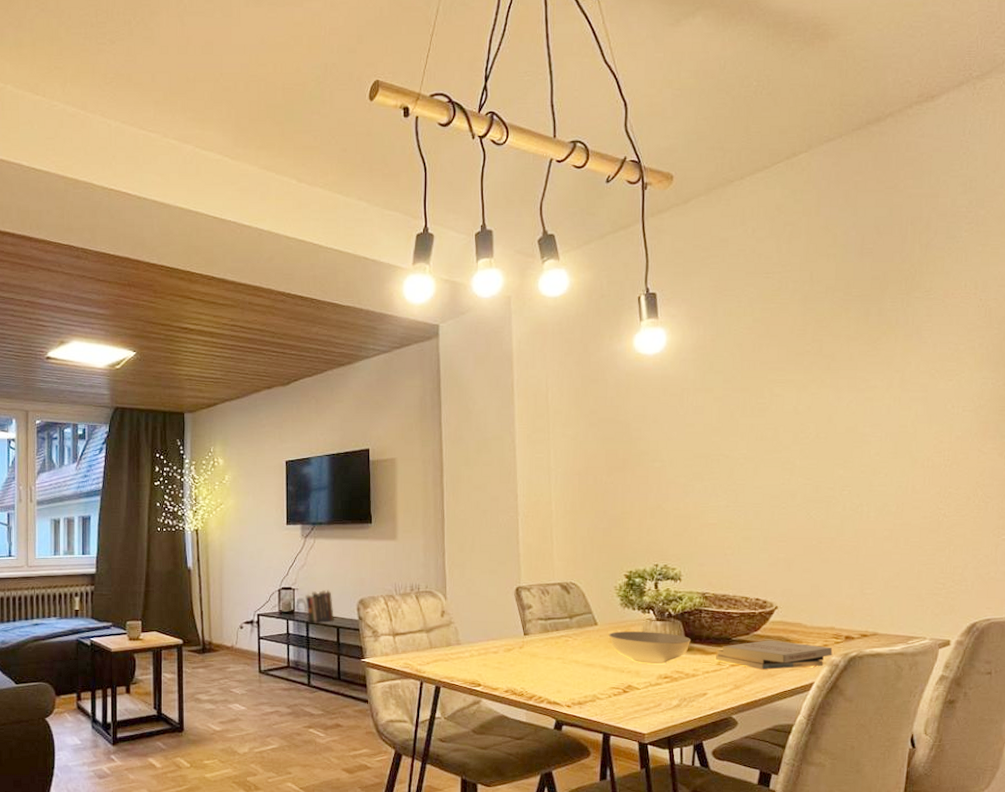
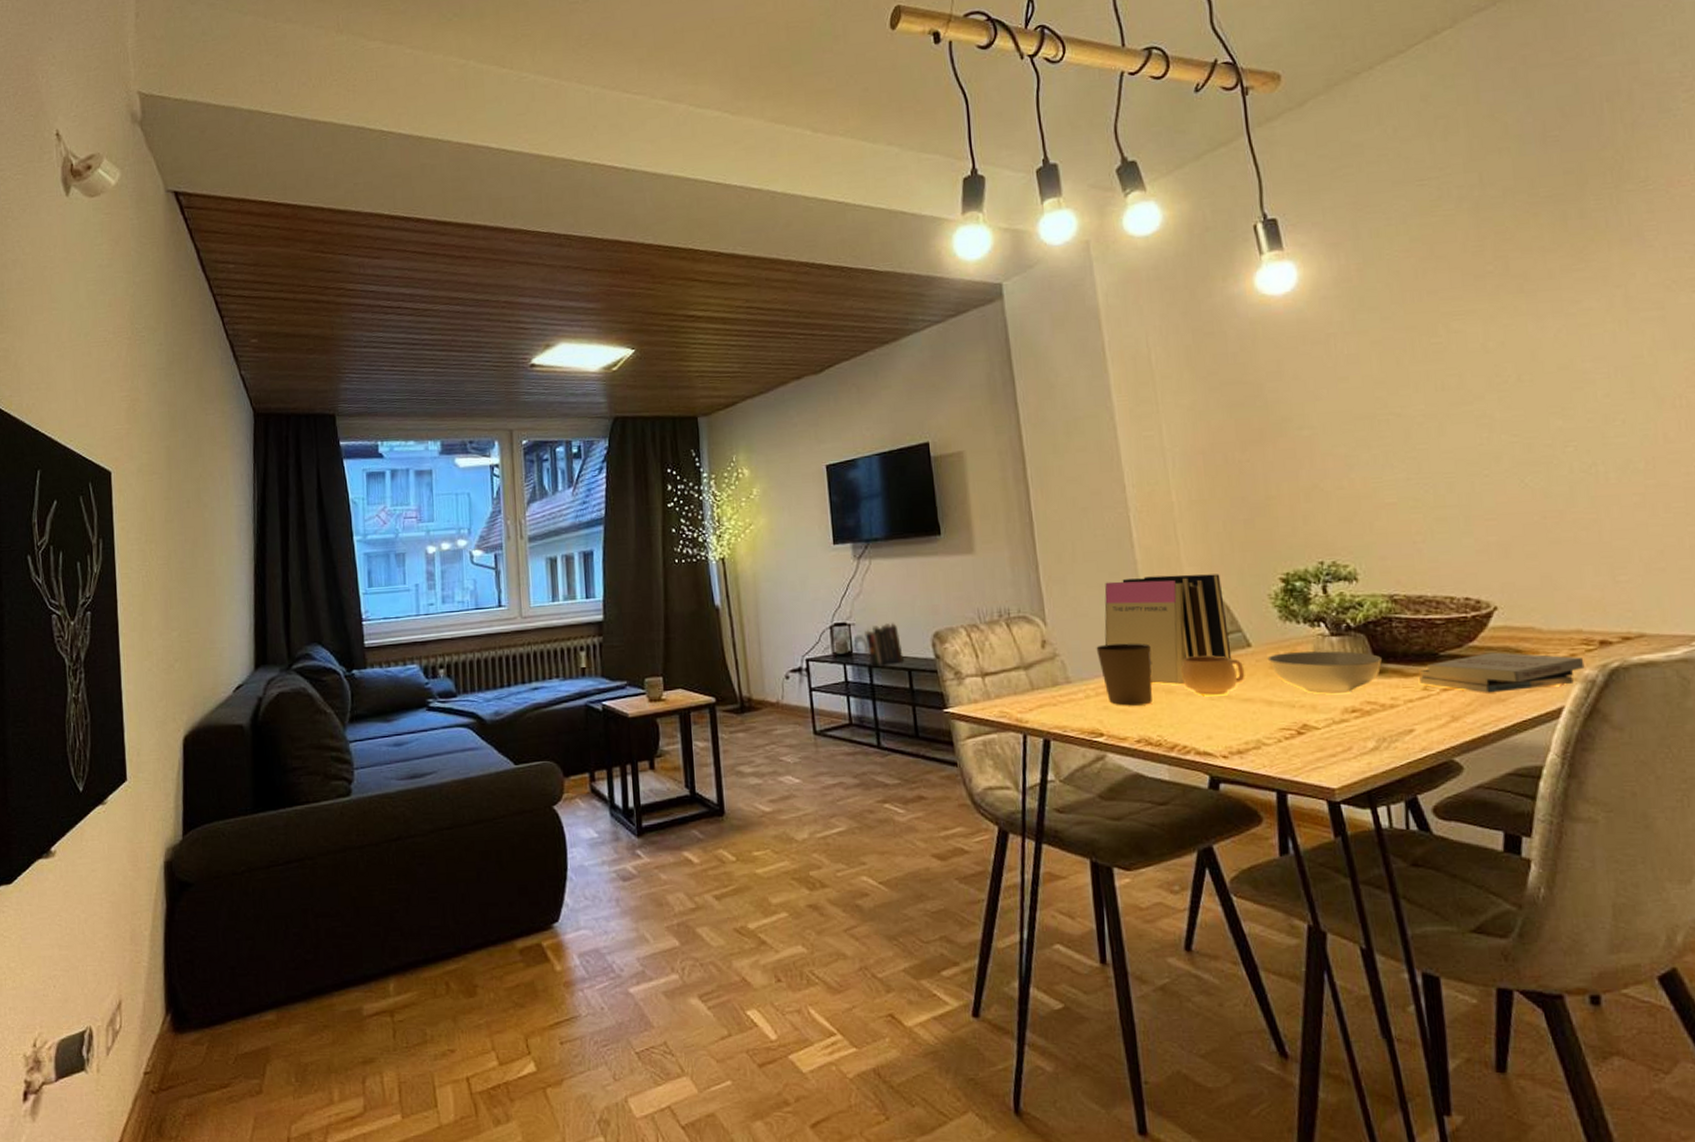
dixie cup: none [482,617,523,665] -> present [1096,643,1153,706]
books: none [489,567,582,651] -> present [1104,574,1232,685]
mug: none [544,630,591,661] -> present [1181,655,1245,696]

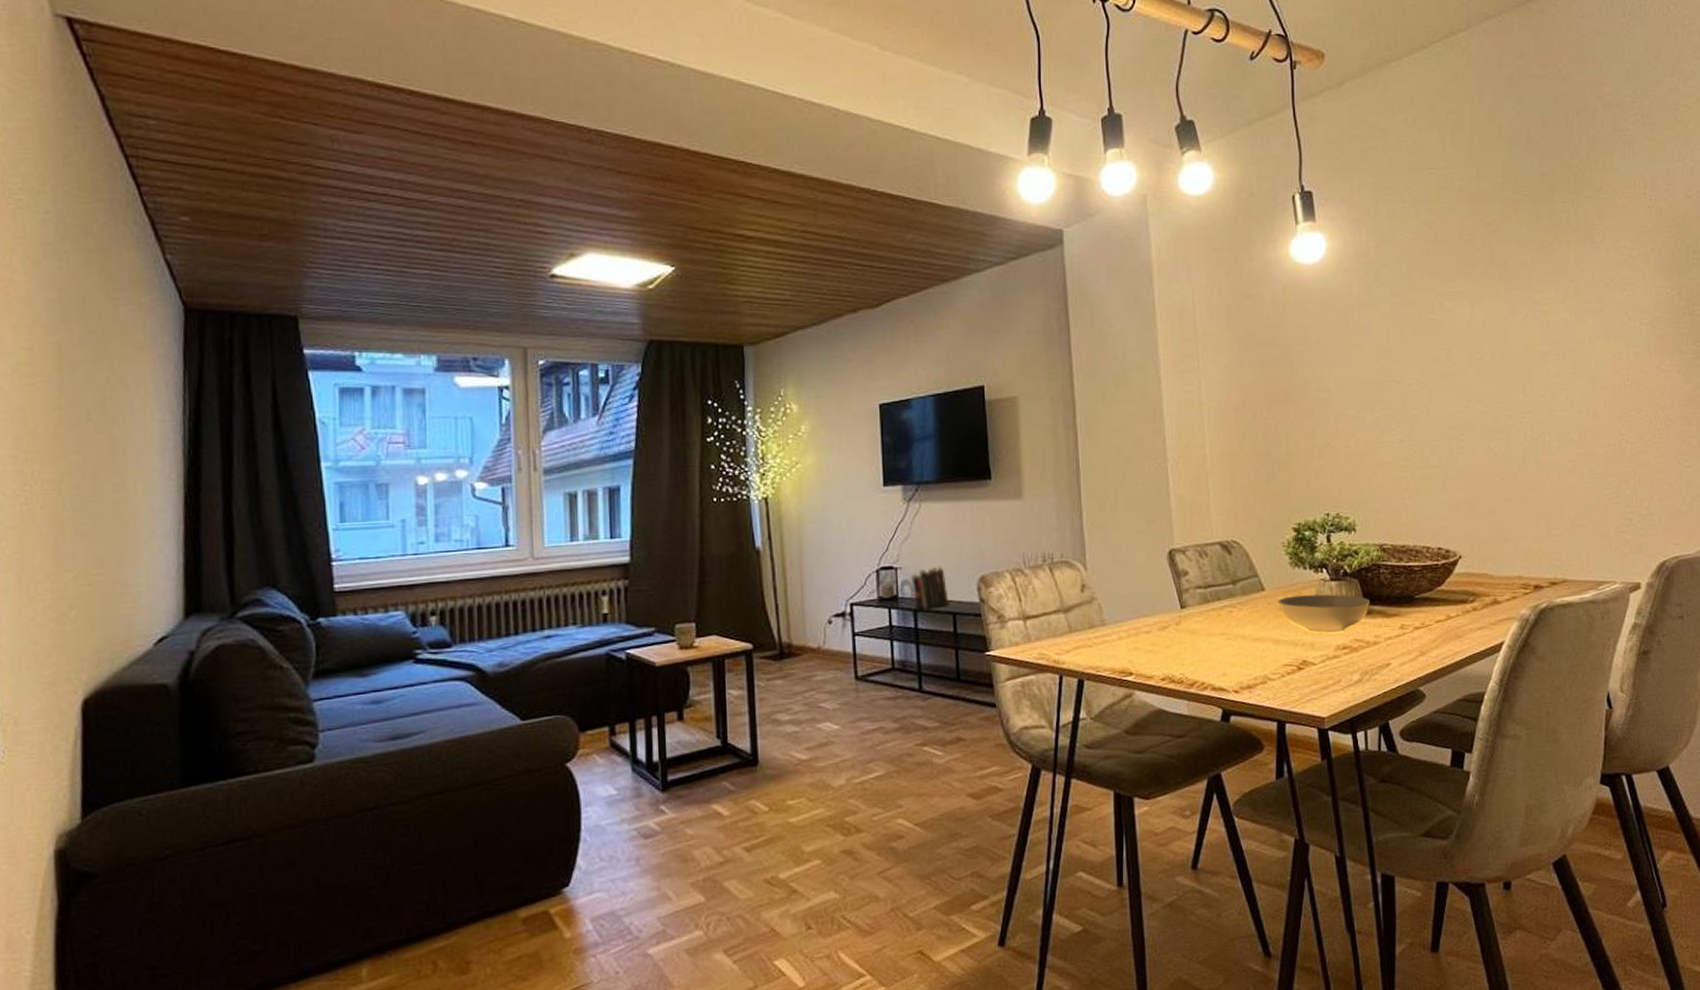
dixie cup: present [1096,643,1153,706] -> none [1130,587,1179,647]
books: present [1104,574,1232,685] -> none [1138,523,1248,626]
mug: present [1181,655,1245,696] -> none [1204,598,1258,636]
books: present [1418,652,1585,693] -> none [1397,595,1522,631]

